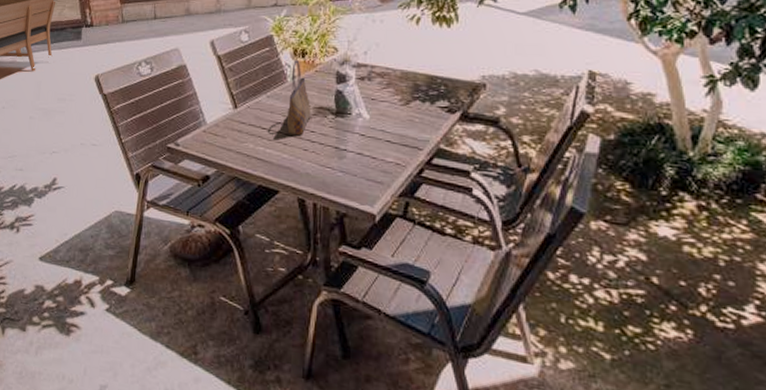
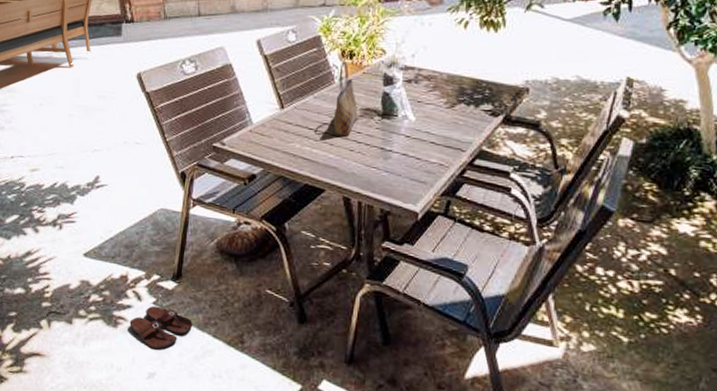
flip-flop: none [82,312,145,360] -> present [129,305,192,350]

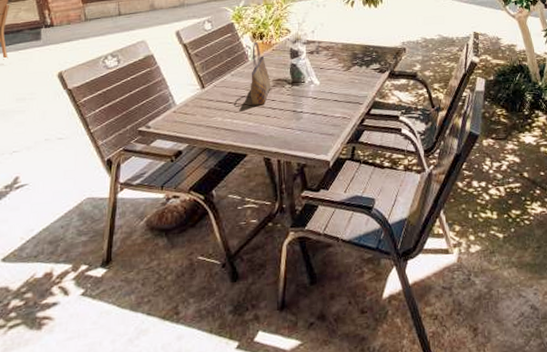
flip-flop: present [129,305,192,350] -> none [55,296,124,343]

